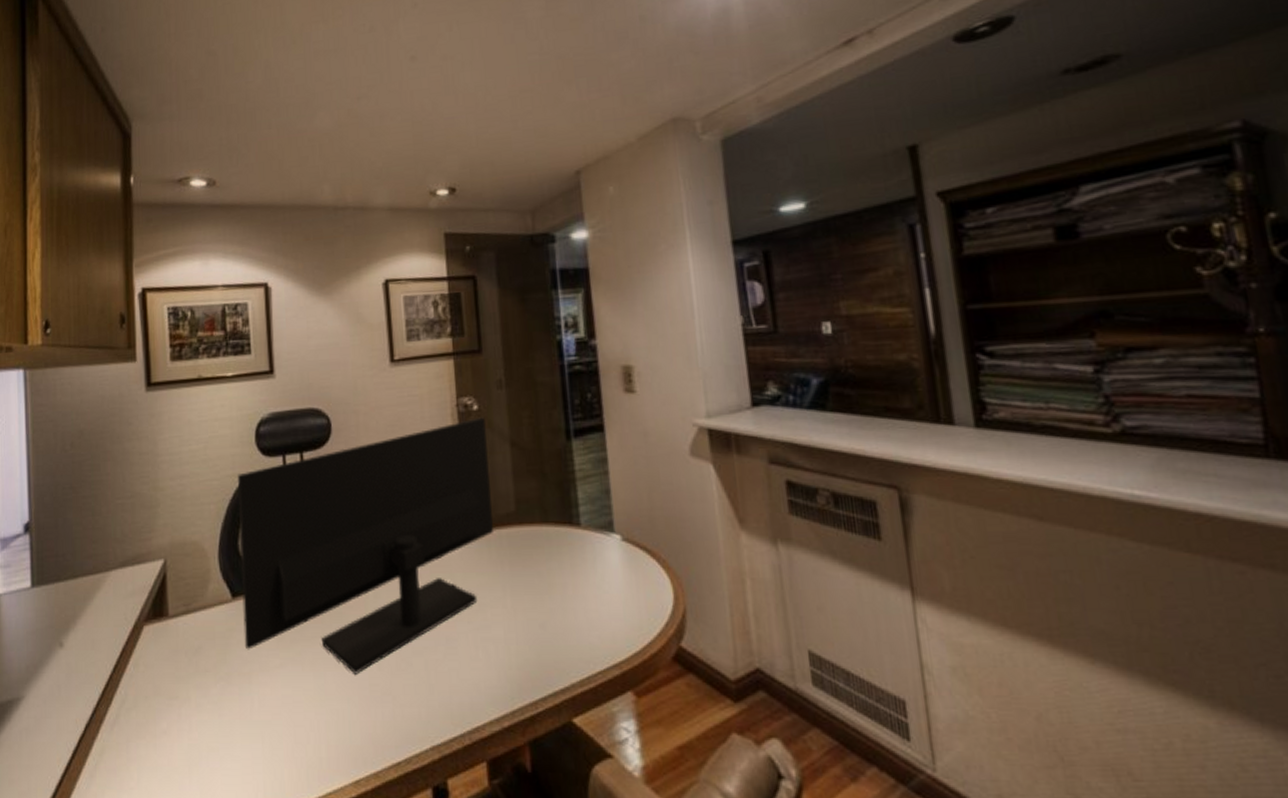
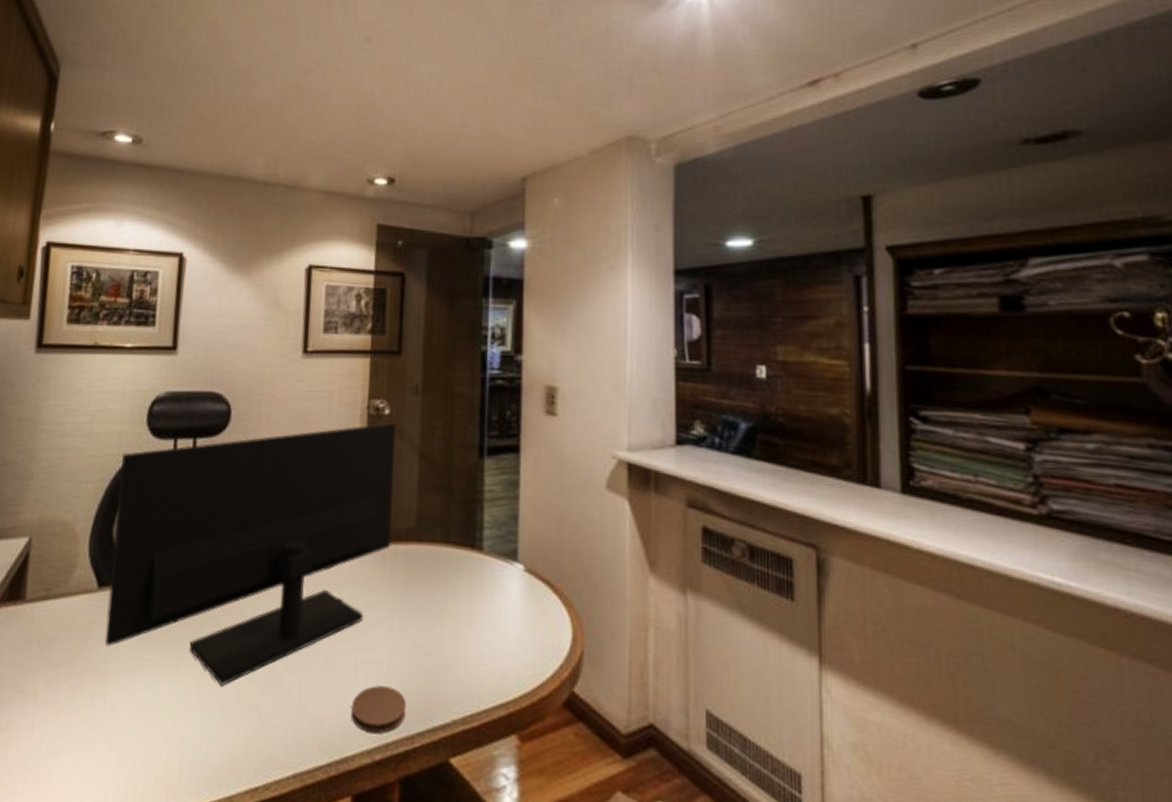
coaster: none [476,660,527,704] -> present [351,685,406,734]

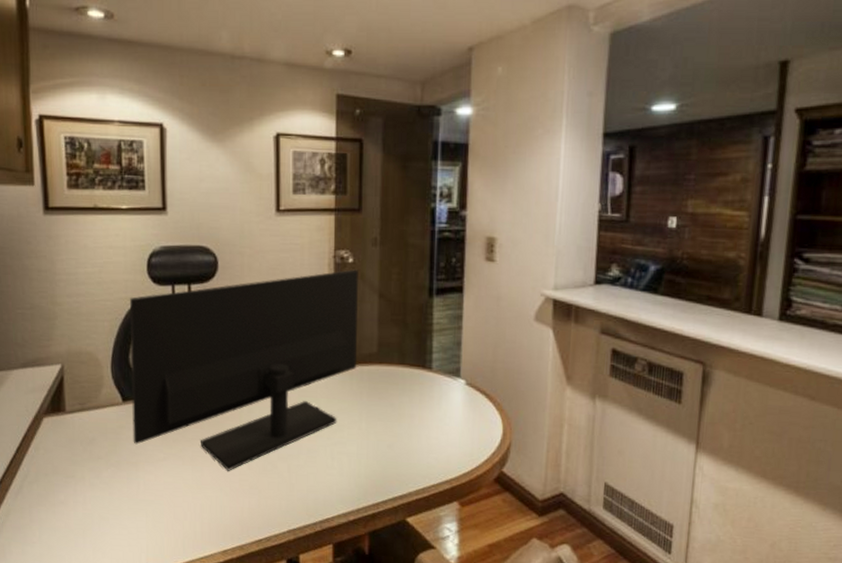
coaster: present [351,685,406,734] -> none [330,469,372,503]

